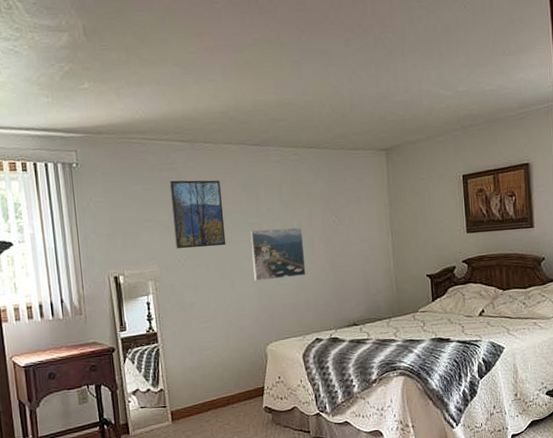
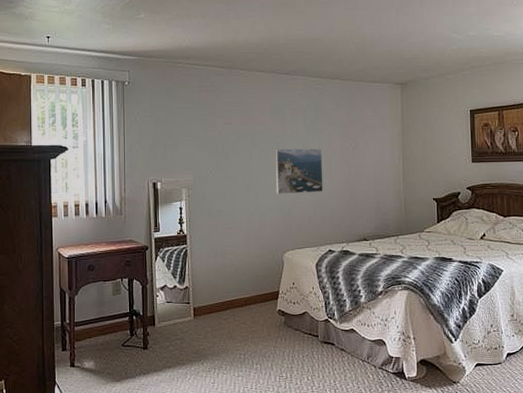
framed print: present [169,180,226,249] -> none [207,101,254,162]

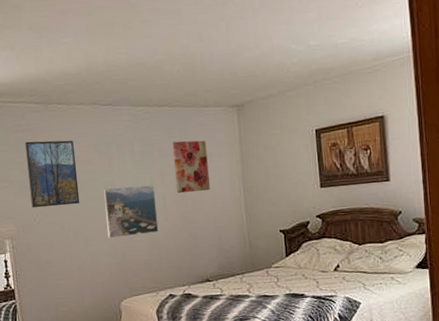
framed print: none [207,101,254,162] -> present [24,140,80,208]
wall art: none [340,111,372,158] -> present [172,140,210,193]

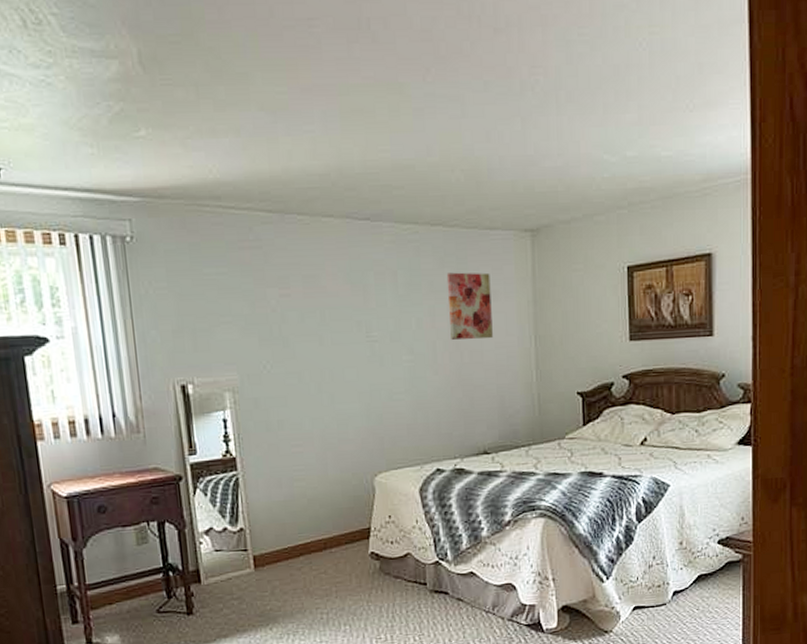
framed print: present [24,140,80,208] -> none [252,262,325,352]
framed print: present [103,185,159,239] -> none [355,328,426,396]

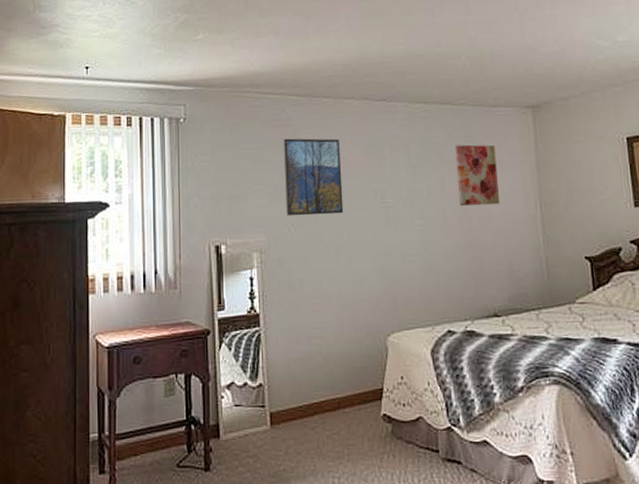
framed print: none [252,262,325,352] -> present [283,138,344,217]

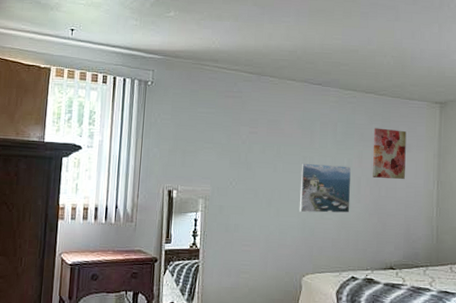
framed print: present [283,138,344,217] -> none [230,107,280,175]
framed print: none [371,195,437,257] -> present [299,163,352,213]

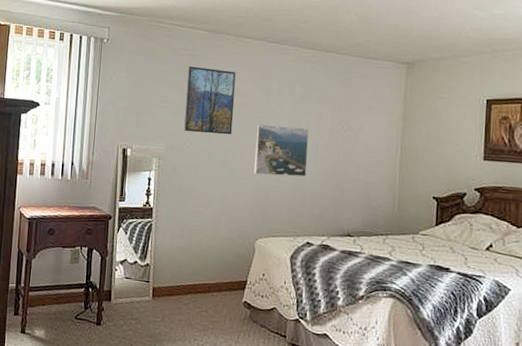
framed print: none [230,107,280,175] -> present [184,66,236,135]
wall art: present [373,128,407,180] -> none [331,89,369,144]

